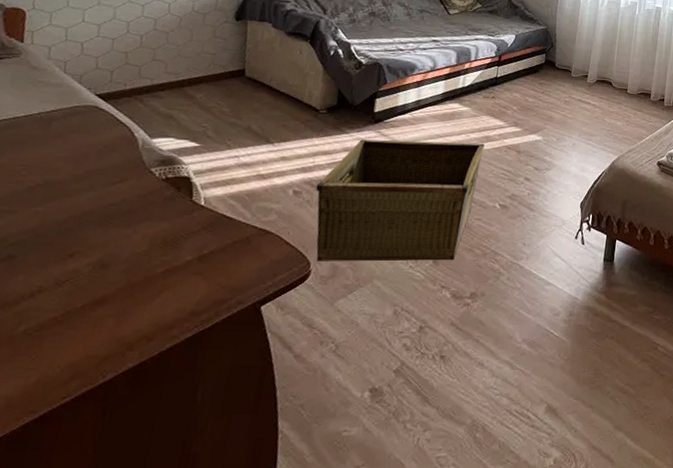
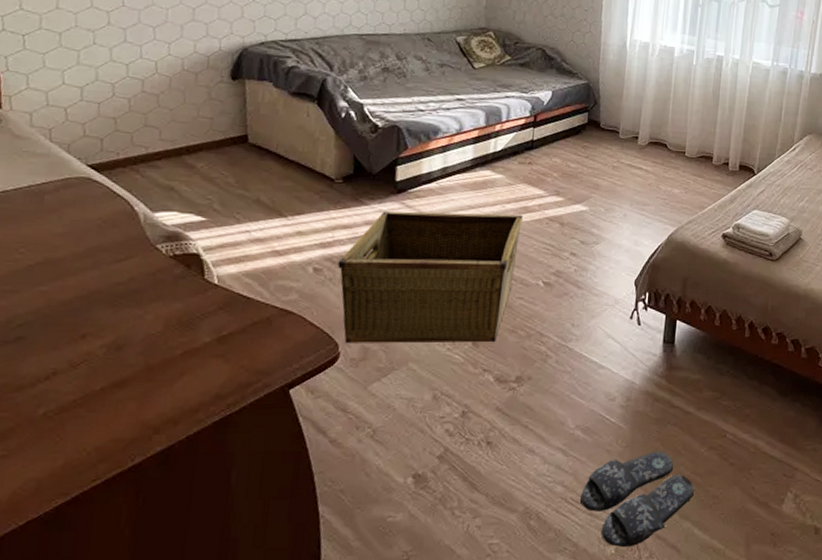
slippers: none [524,363,628,459] -> present [580,451,694,548]

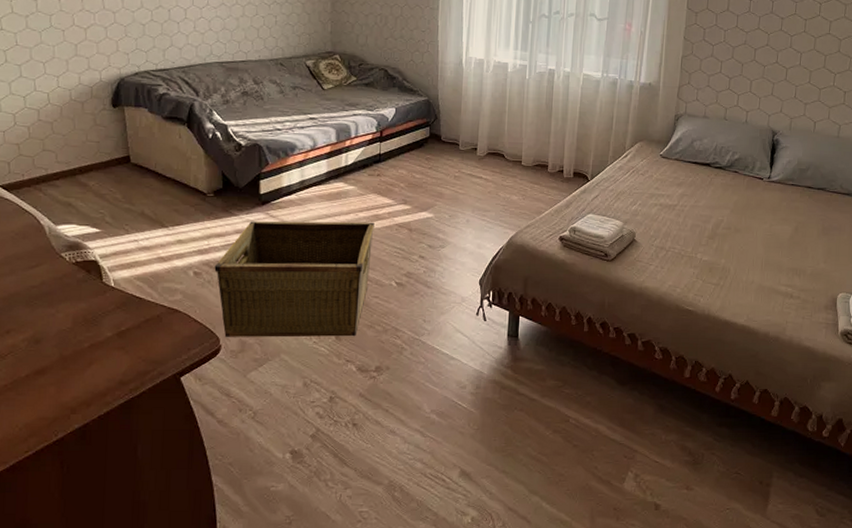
slippers: present [580,451,694,548] -> none [438,433,541,518]

